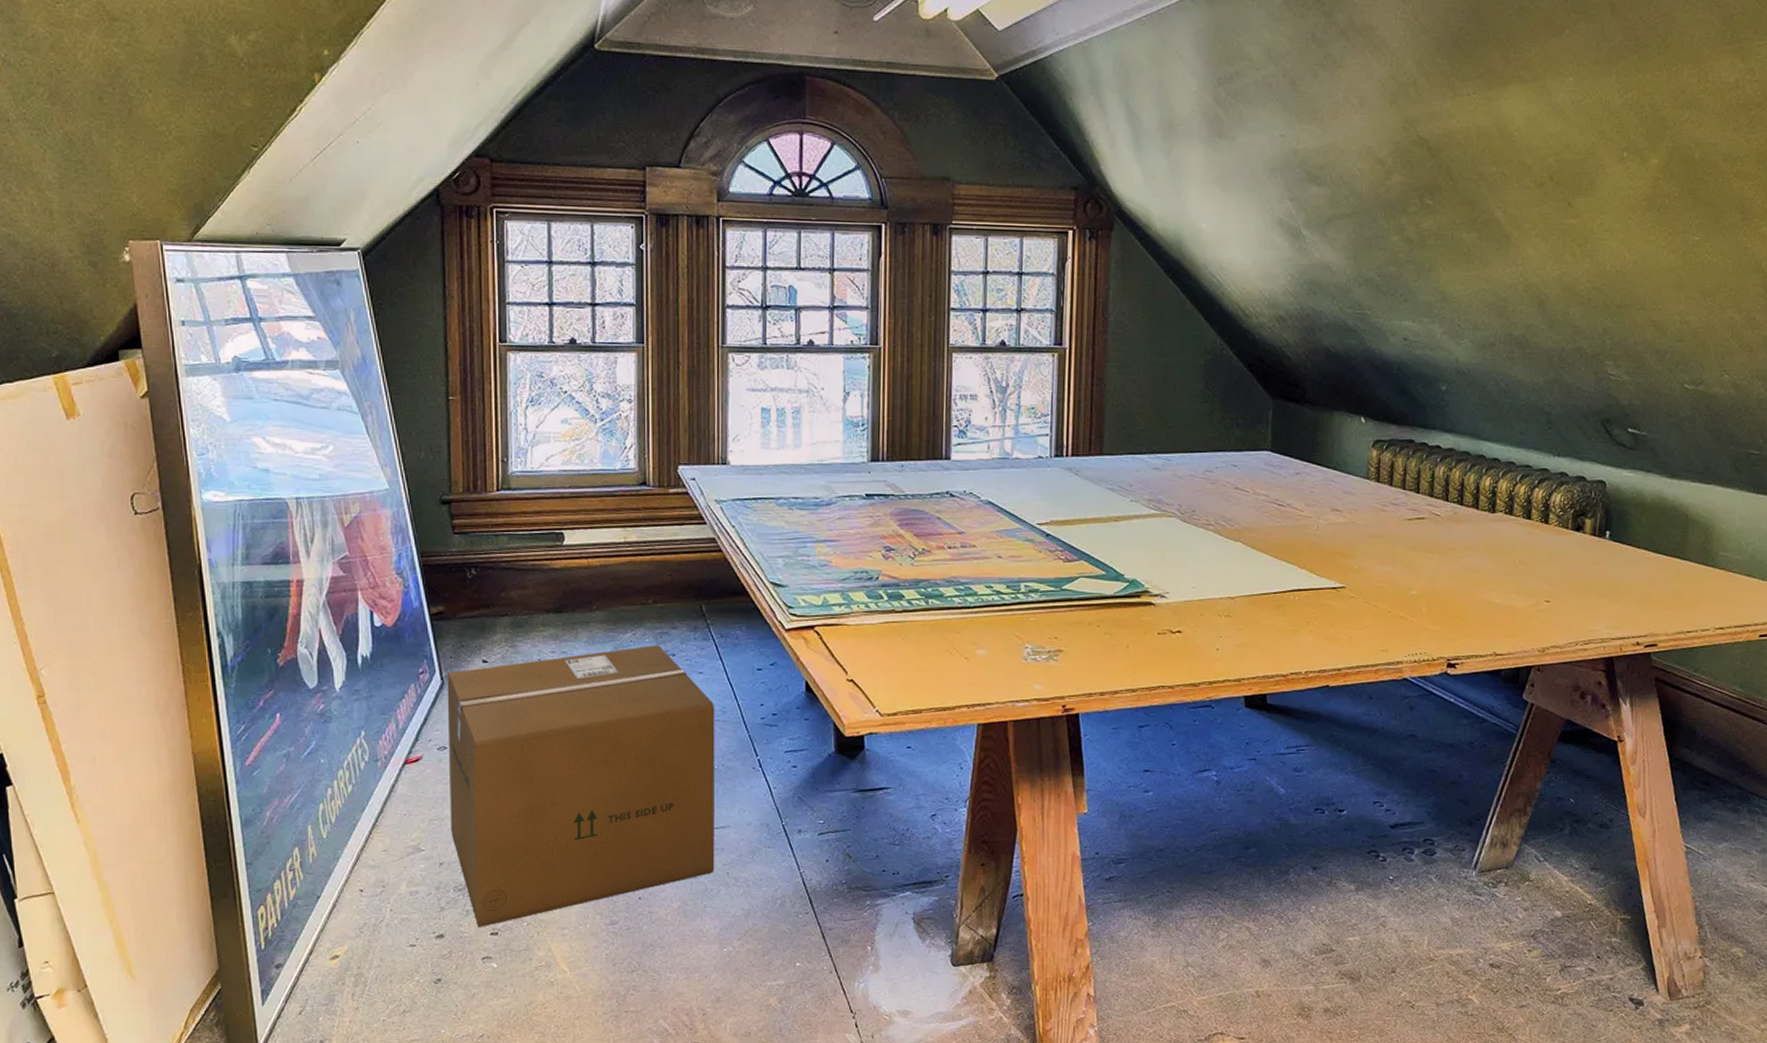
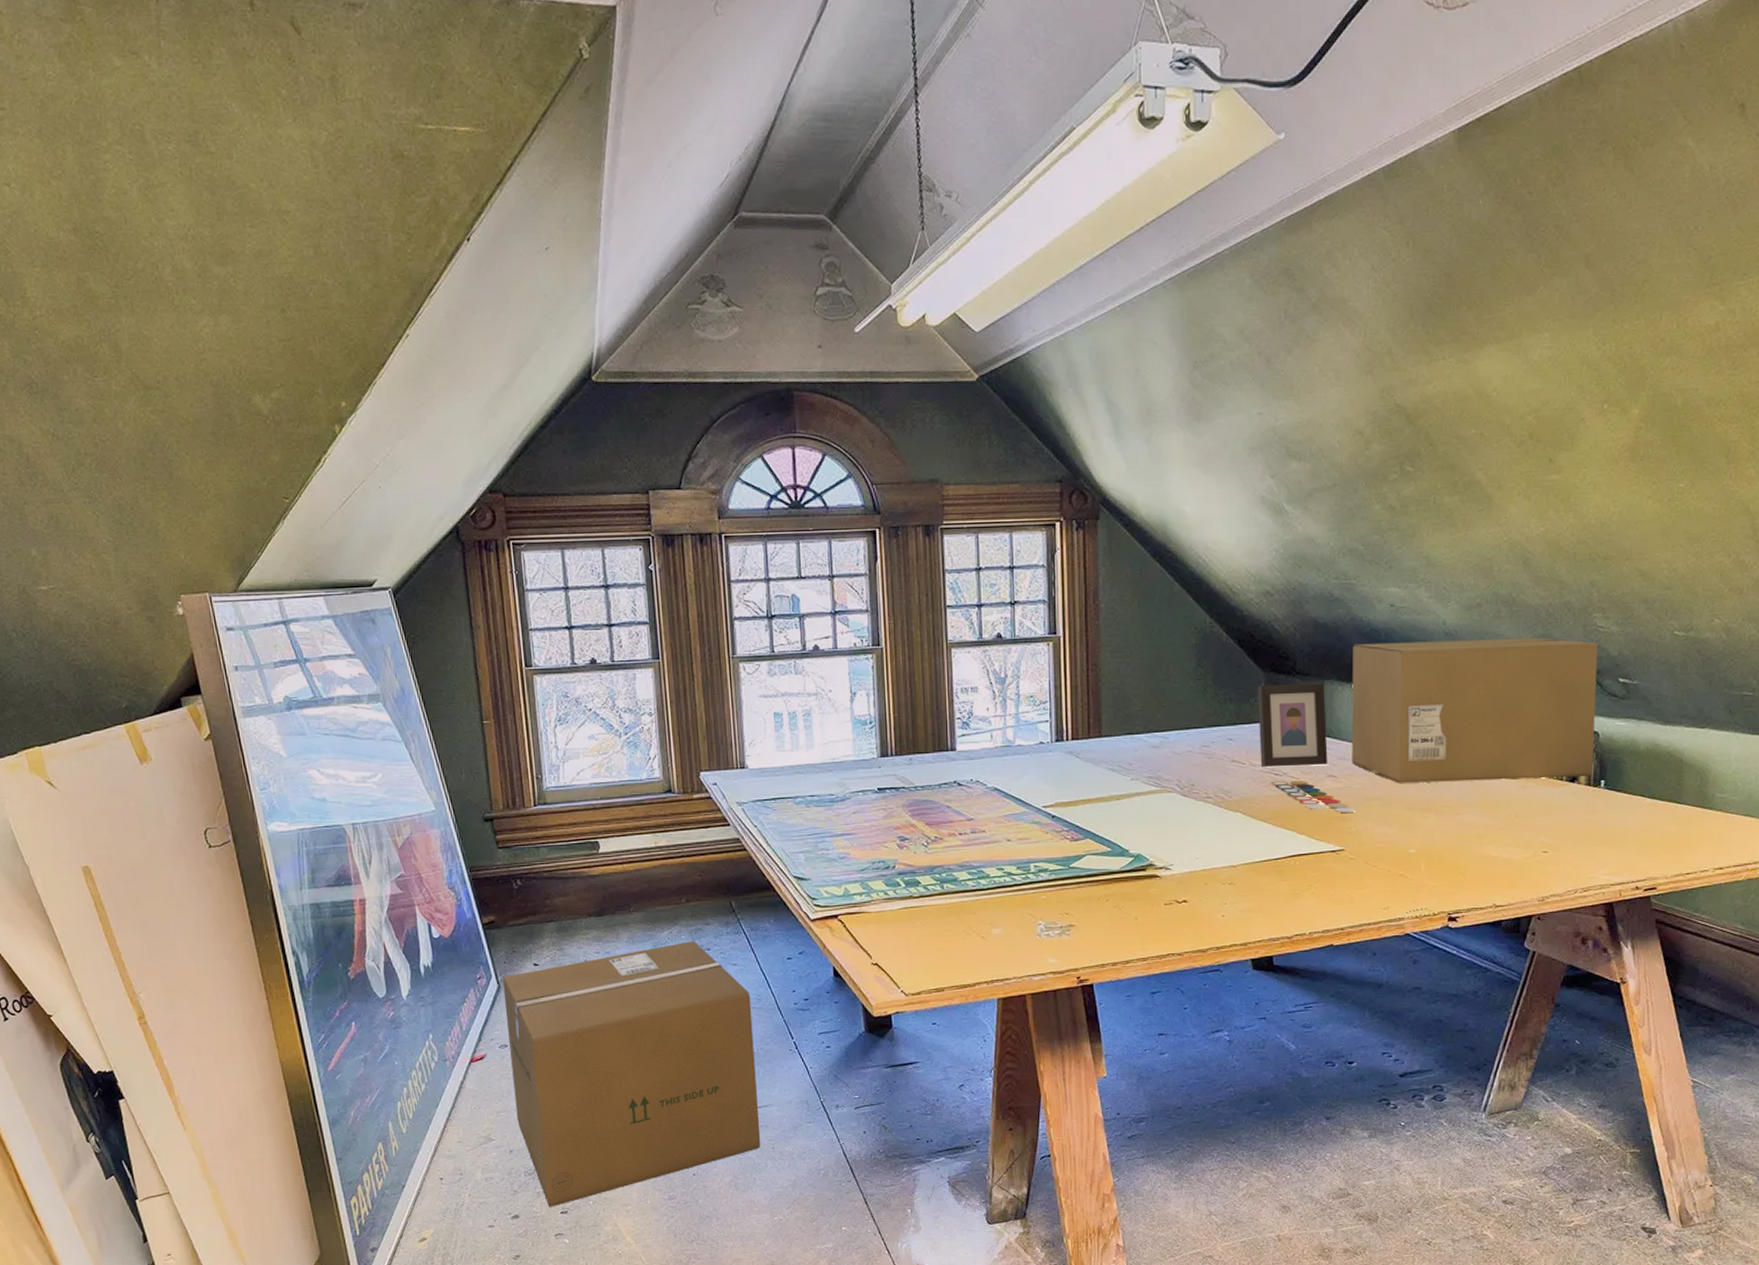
picture frame: none [1264,412,1334,498] -> present [1257,683,1328,768]
paint palette: none [1272,511,1359,550] -> present [1269,780,1356,814]
box: none [1357,376,1608,527] -> present [1351,638,1598,783]

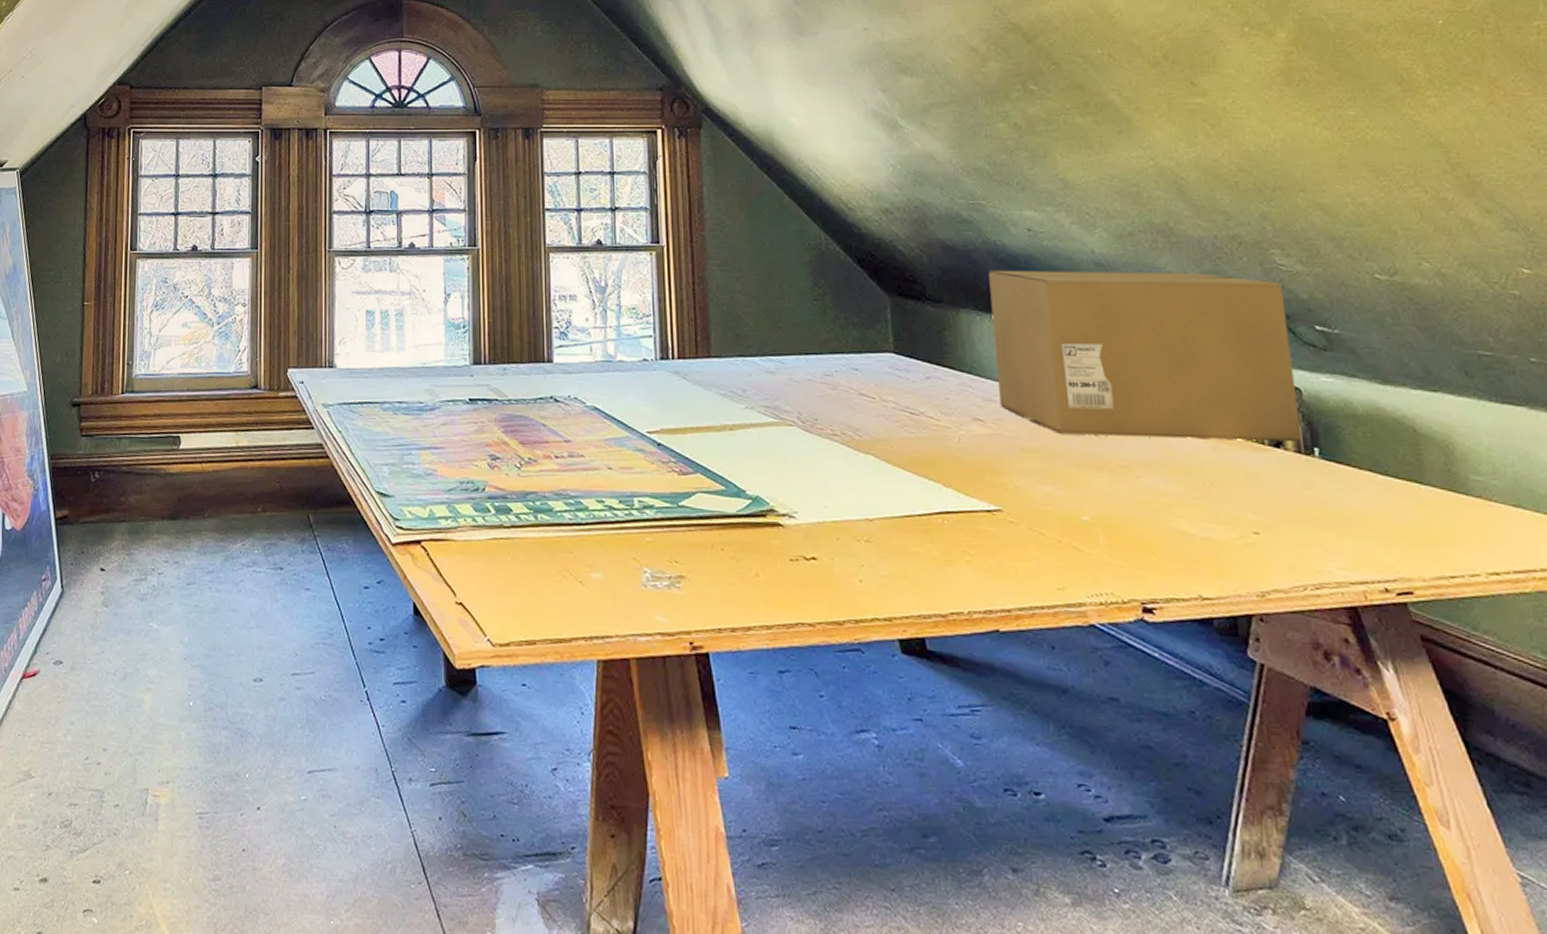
box: present [502,941,761,1207] -> none [61,557,322,873]
picture frame: present [1257,683,1328,768] -> none [882,310,971,406]
paint palette: present [1269,780,1356,814] -> none [905,420,1011,466]

